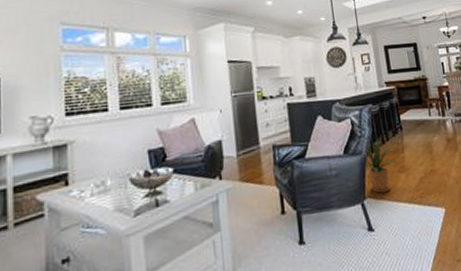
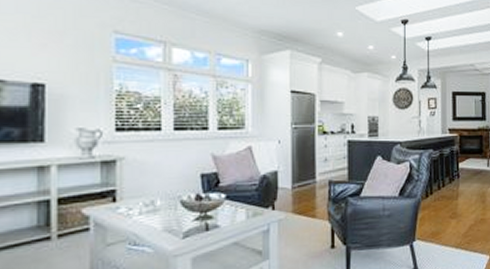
house plant: present [365,141,398,193] -> none [419,187,450,236]

